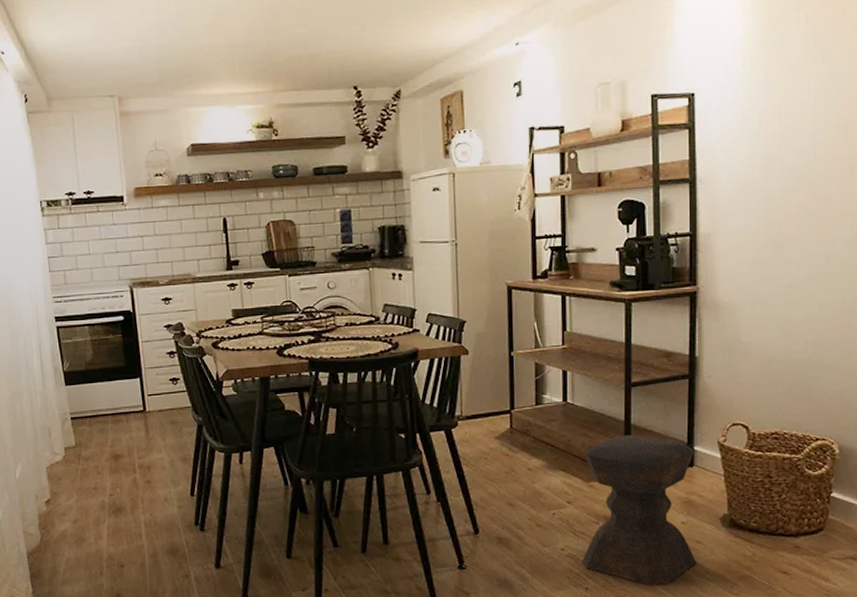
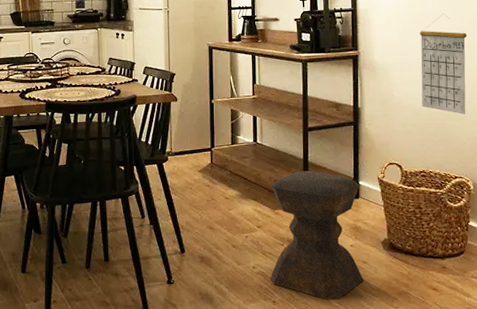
calendar: none [777,235,840,362] -> present [419,13,468,114]

